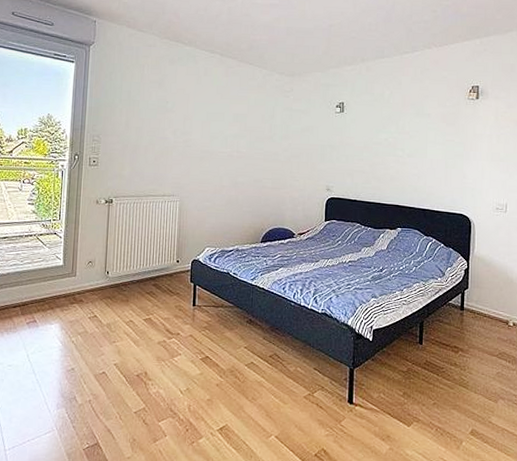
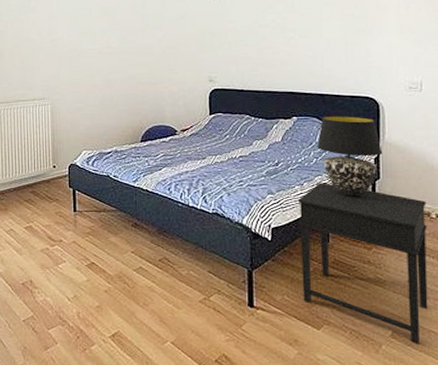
side table: none [397,289,506,442] -> present [297,183,428,344]
table lamp: none [417,228,472,305] -> present [317,115,383,198]

